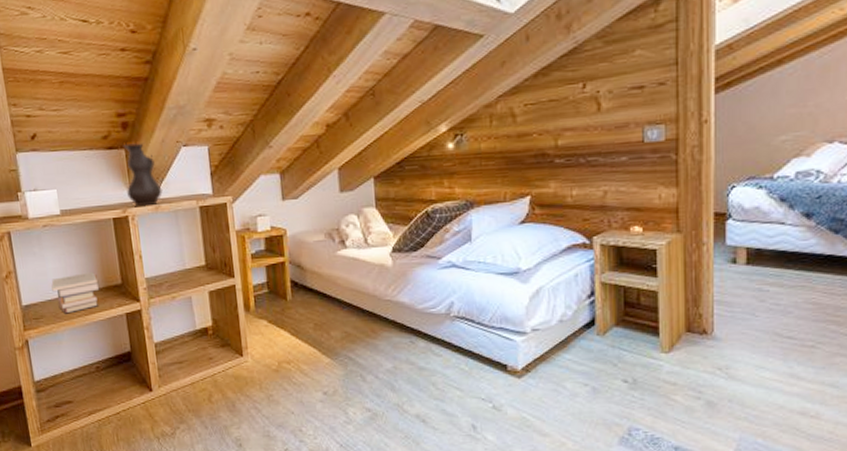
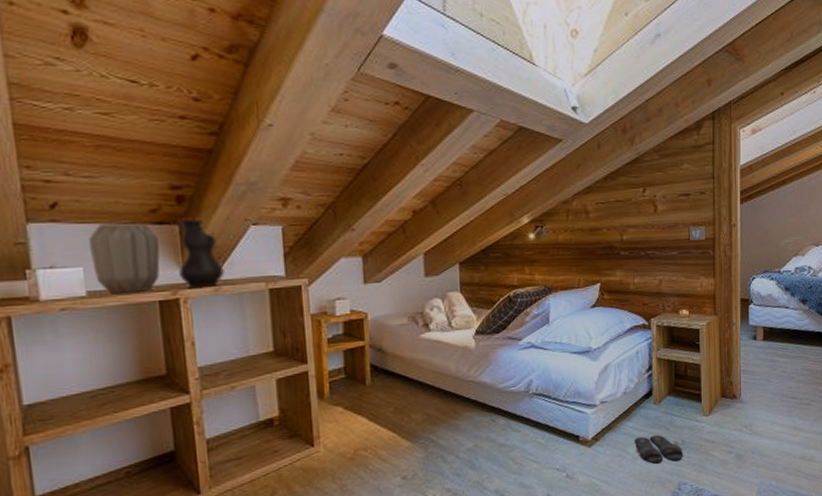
books: present [51,272,100,314] -> none [68,362,137,413]
vase: none [59,149,113,212] -> present [88,223,160,293]
slippers: none [574,370,634,403] -> present [635,434,683,464]

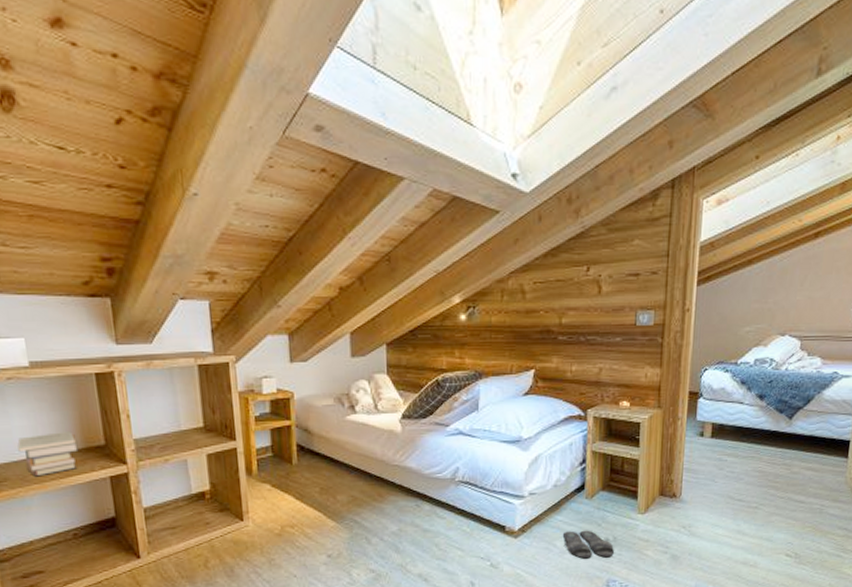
books: none [68,362,137,413] -> present [17,431,79,477]
vase: present [88,223,160,293] -> none [27,294,95,364]
vase: present [176,219,225,289] -> none [108,292,155,362]

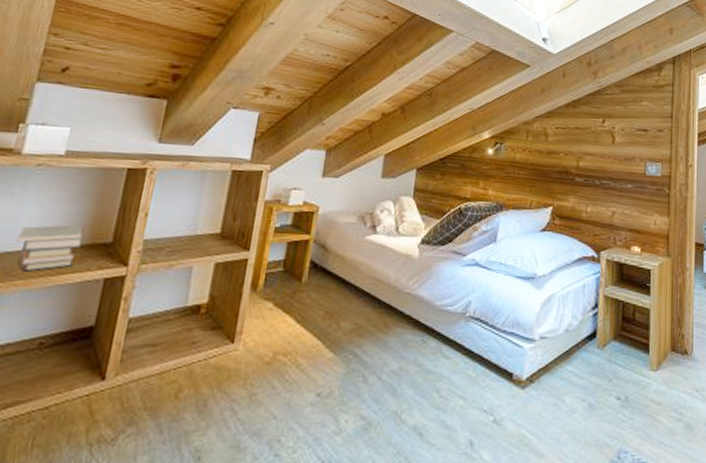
slippers: present [564,530,614,559] -> none [573,385,625,422]

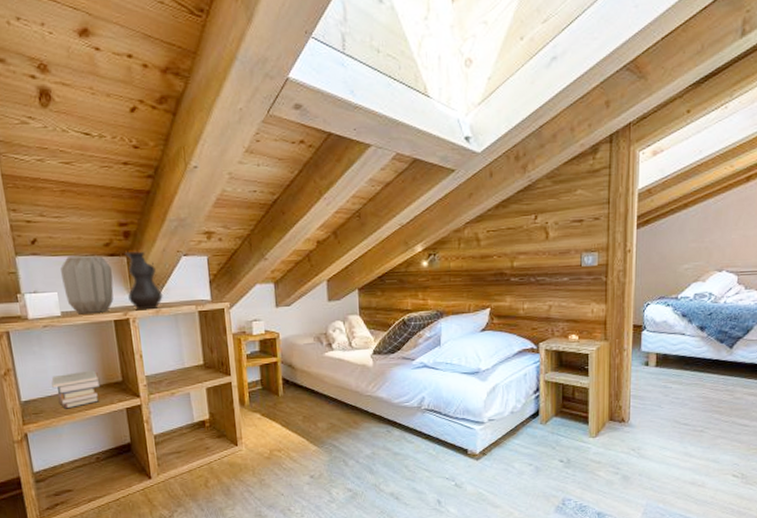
vase: none [78,90,146,158] -> present [60,255,114,313]
vase: none [154,95,197,161] -> present [124,251,163,311]

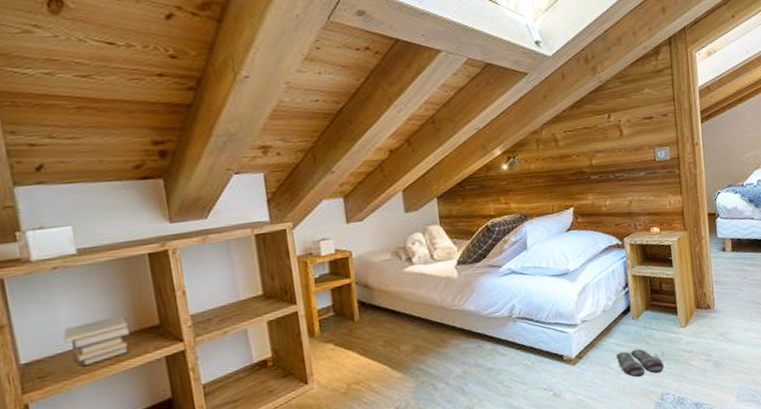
vase: present [60,255,114,313] -> none [75,180,148,249]
vase: present [124,251,163,311] -> none [160,171,211,240]
slippers: none [521,452,568,479] -> present [617,348,664,377]

